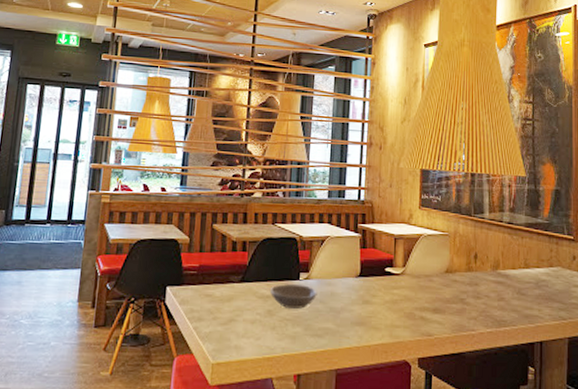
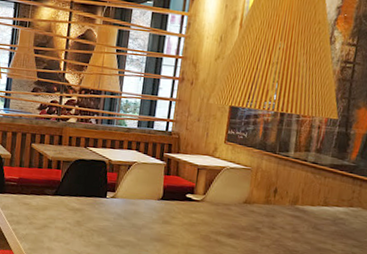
soup bowl: present [269,284,317,309] -> none [79,200,122,223]

